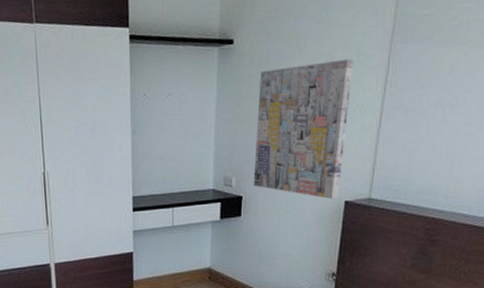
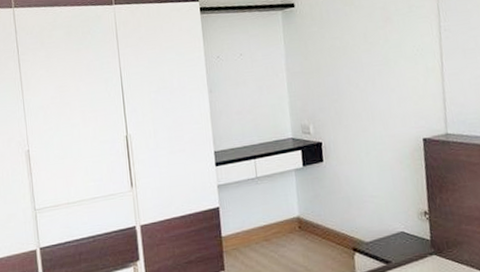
wall art: present [253,59,354,200] -> none [322,10,416,138]

